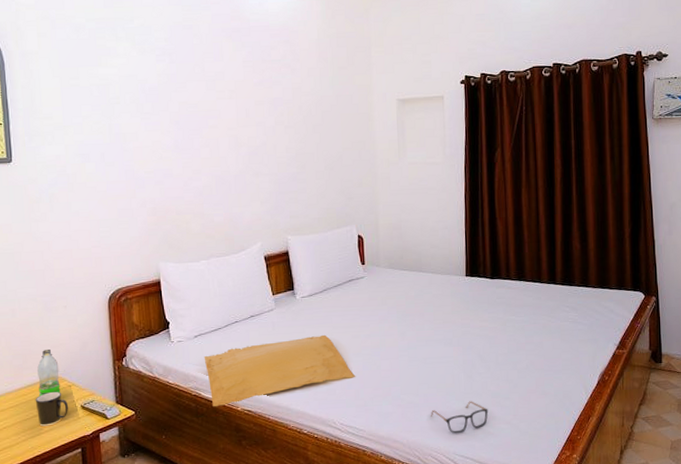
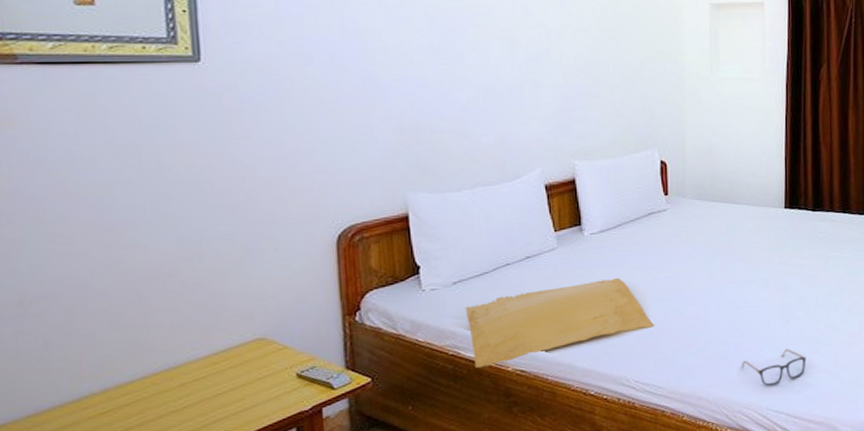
mug: present [35,391,69,427] -> none [230,356,280,403]
bottle: present [37,349,61,397] -> none [234,303,268,365]

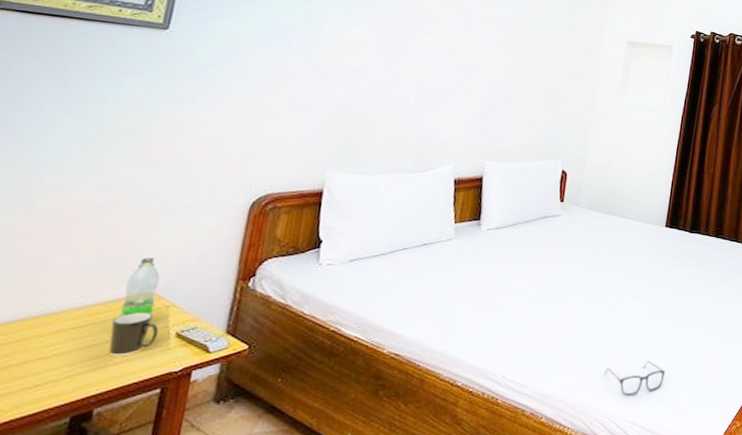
mug: none [230,356,280,403] -> present [108,311,159,357]
bottle: none [234,303,268,365] -> present [120,257,160,317]
towel: present [465,277,654,368] -> none [352,273,530,347]

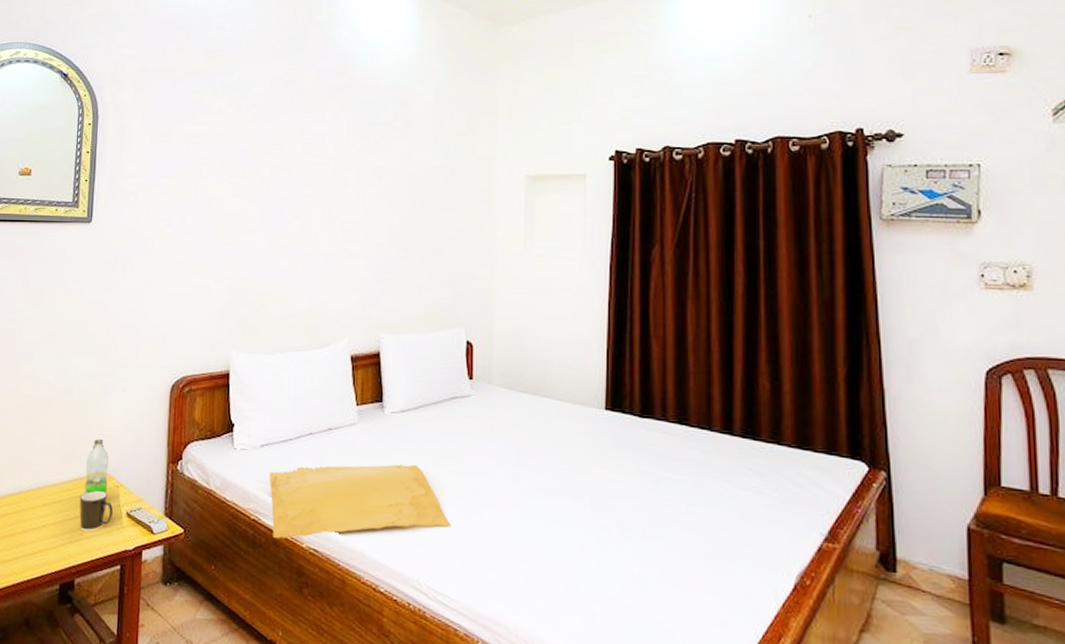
towel: none [352,273,530,347] -> present [269,464,450,539]
eyeglasses: present [603,361,666,396] -> none [547,584,629,628]

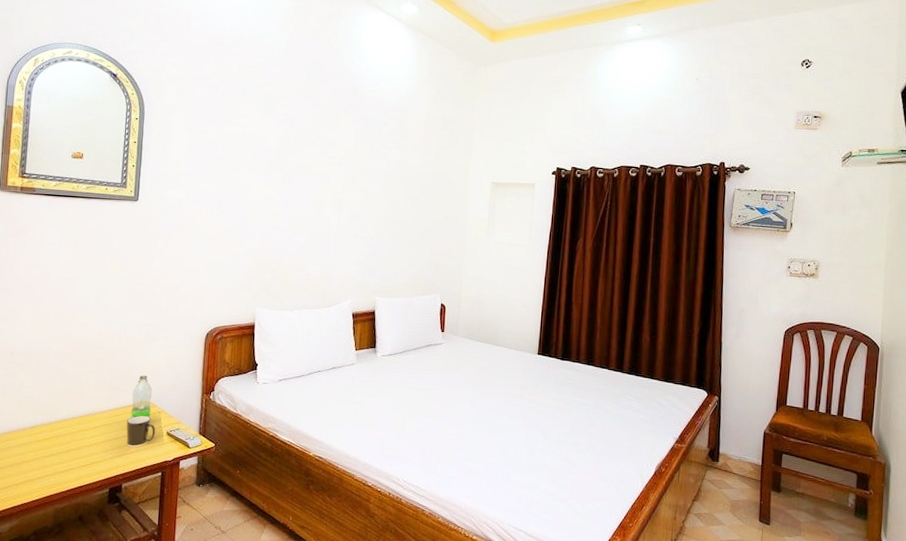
towel: present [269,464,450,539] -> none [285,393,423,450]

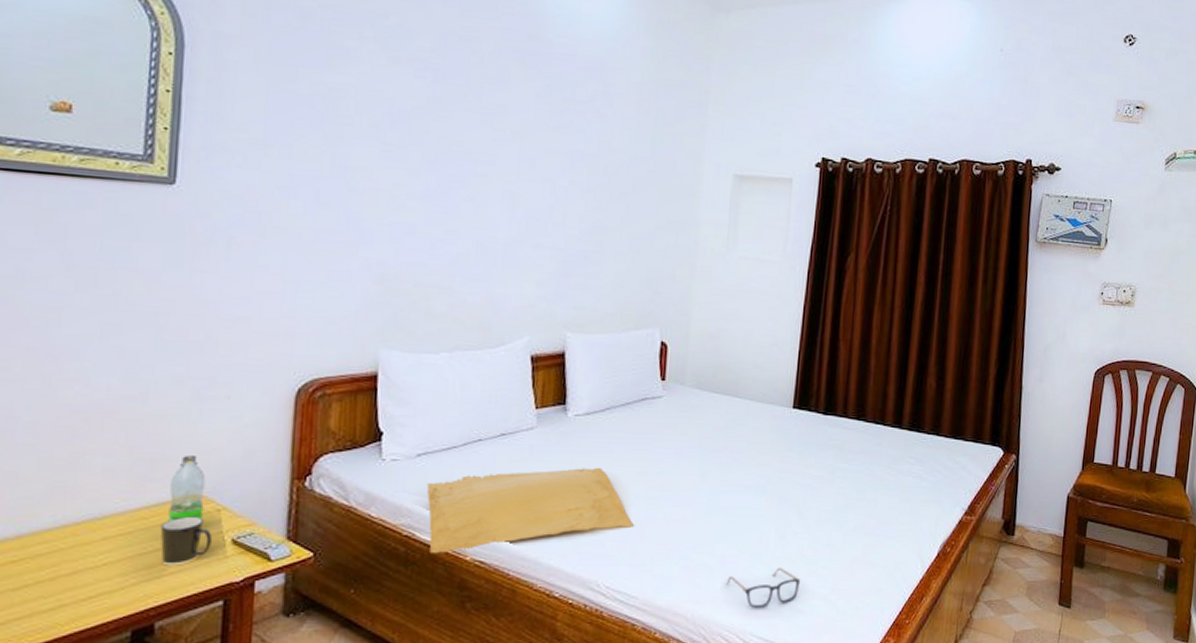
towel: none [285,393,423,450] -> present [426,467,634,554]
eyeglasses: none [489,475,546,505] -> present [725,568,801,608]

